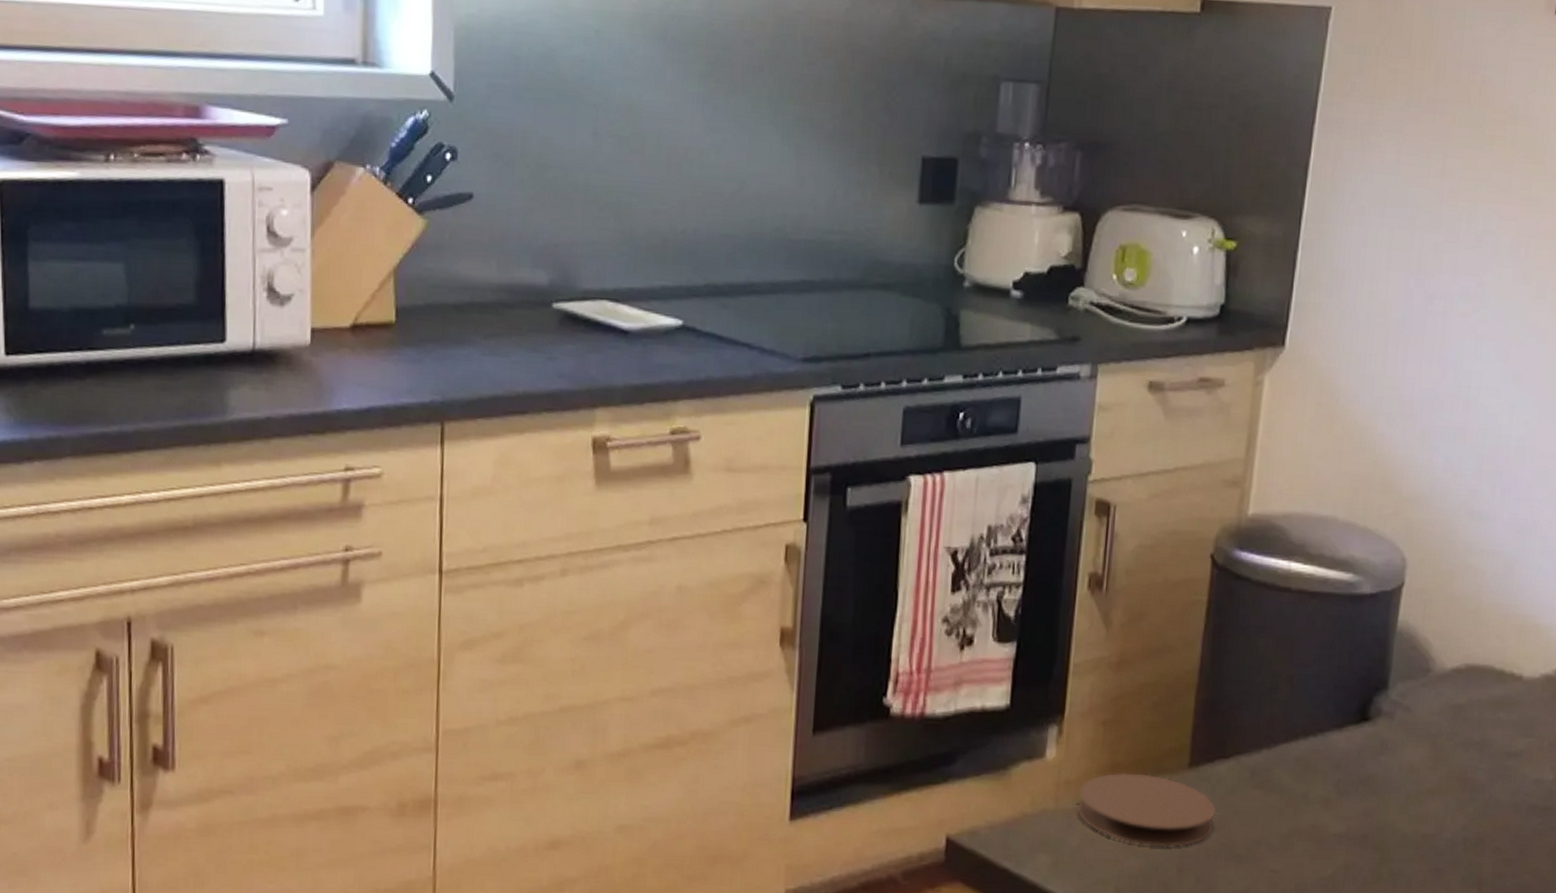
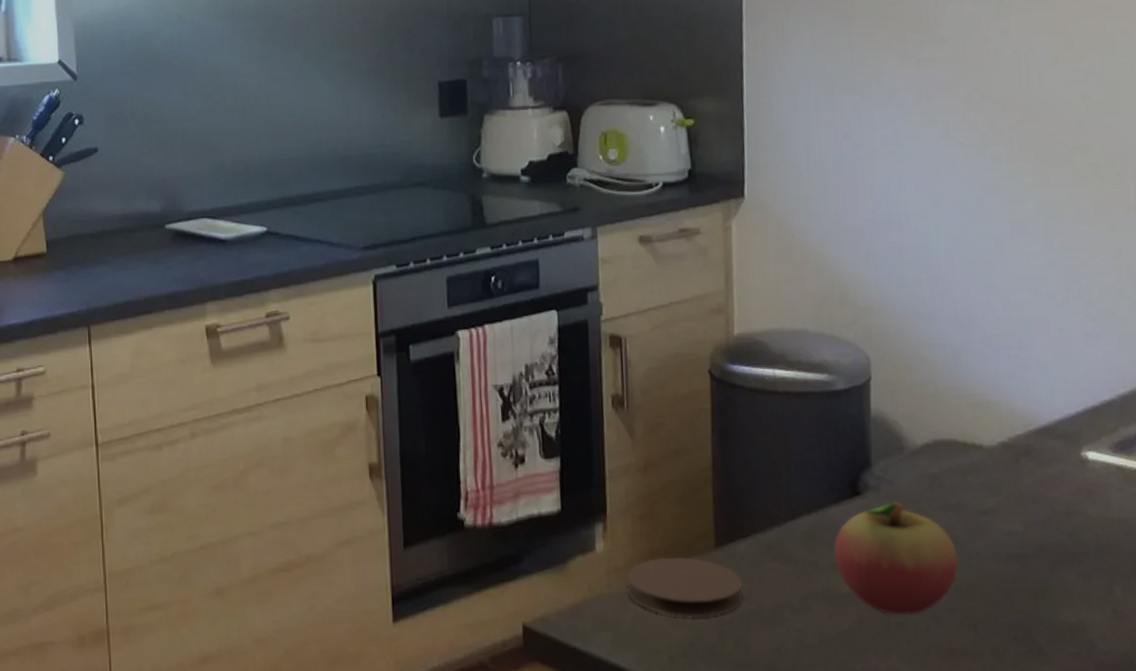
fruit: none [1328,732,1473,865] -> present [834,501,959,615]

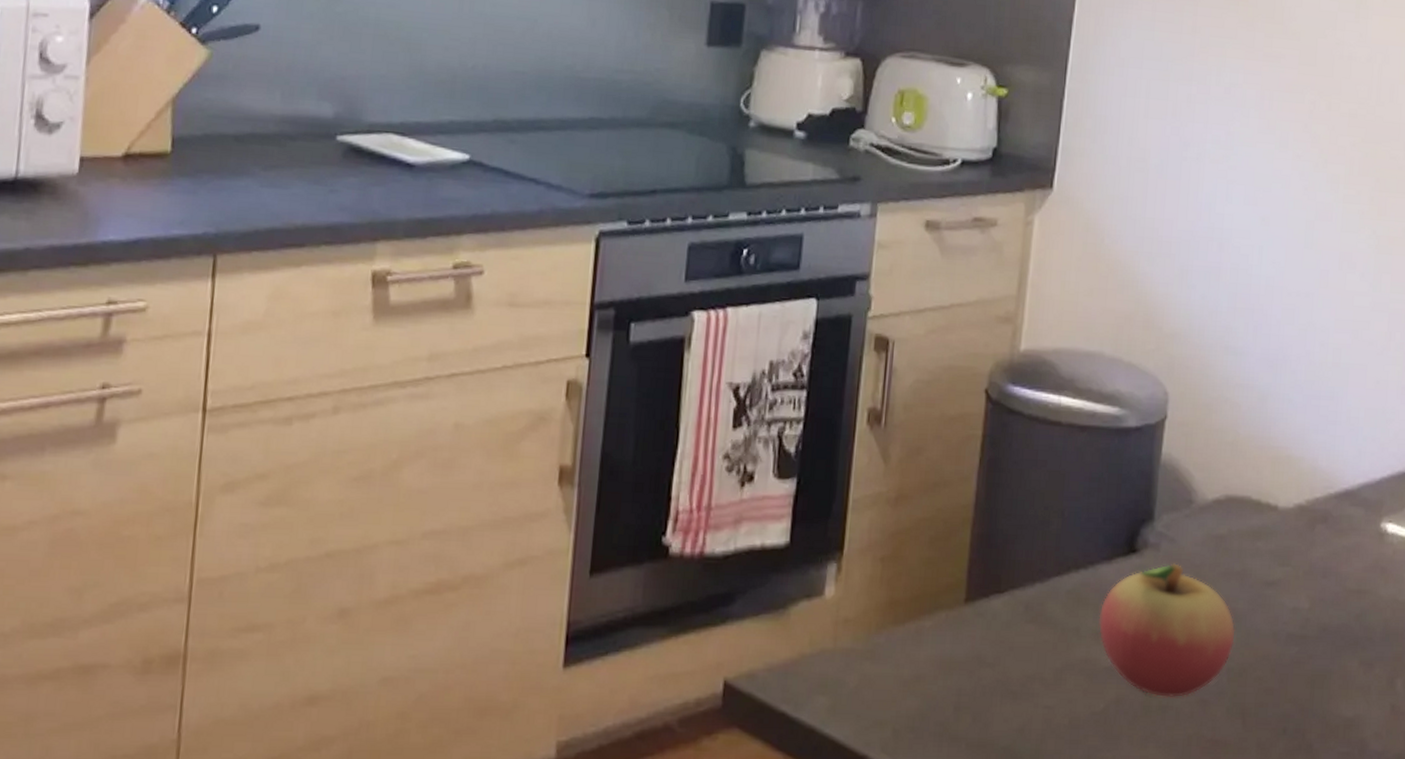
coaster: present [627,556,743,618] -> none [856,609,992,686]

